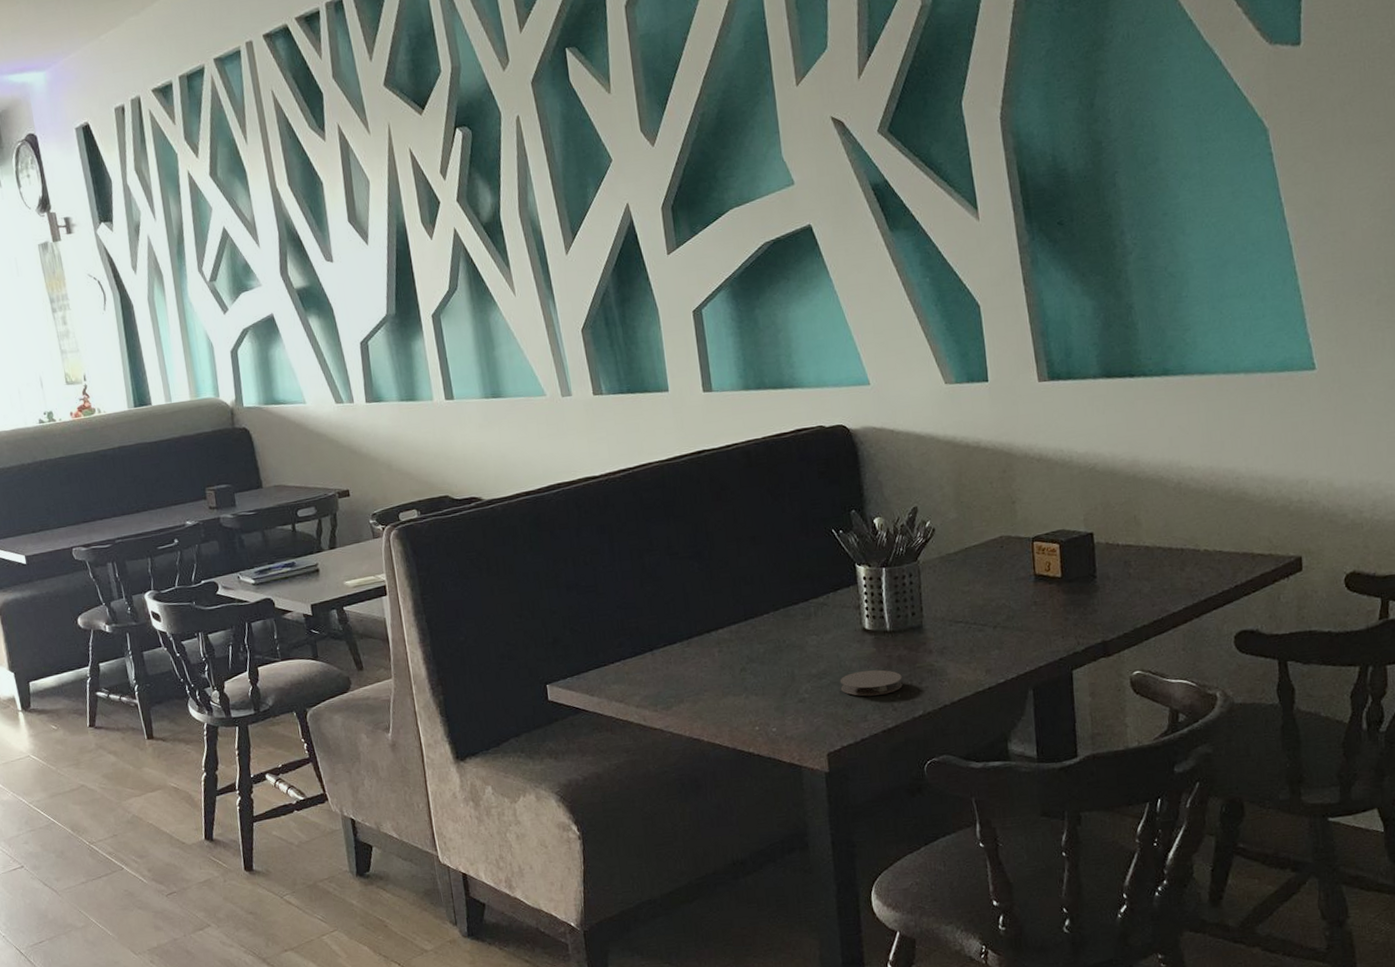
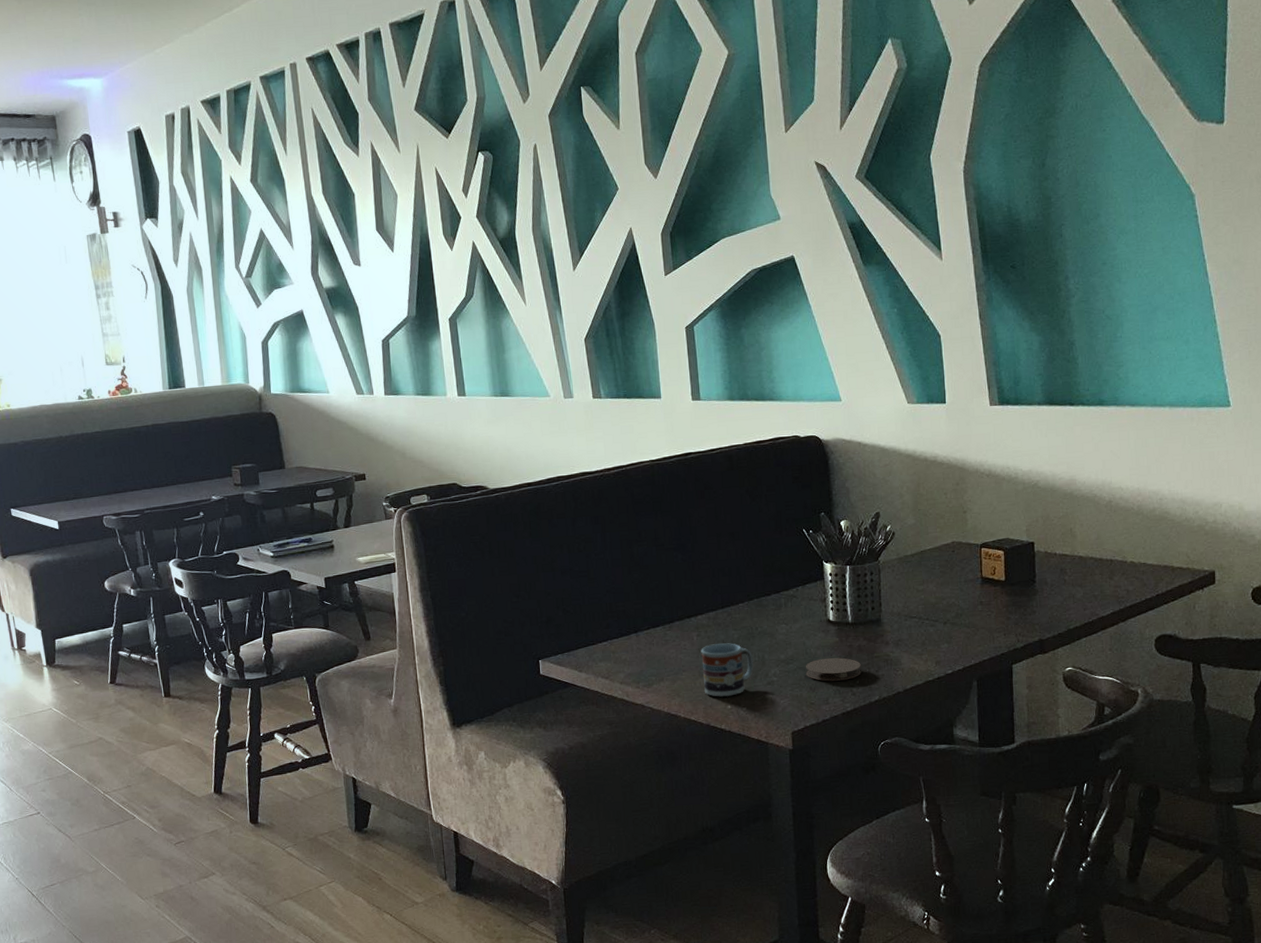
cup: none [723,658,782,718] -> present [701,643,753,697]

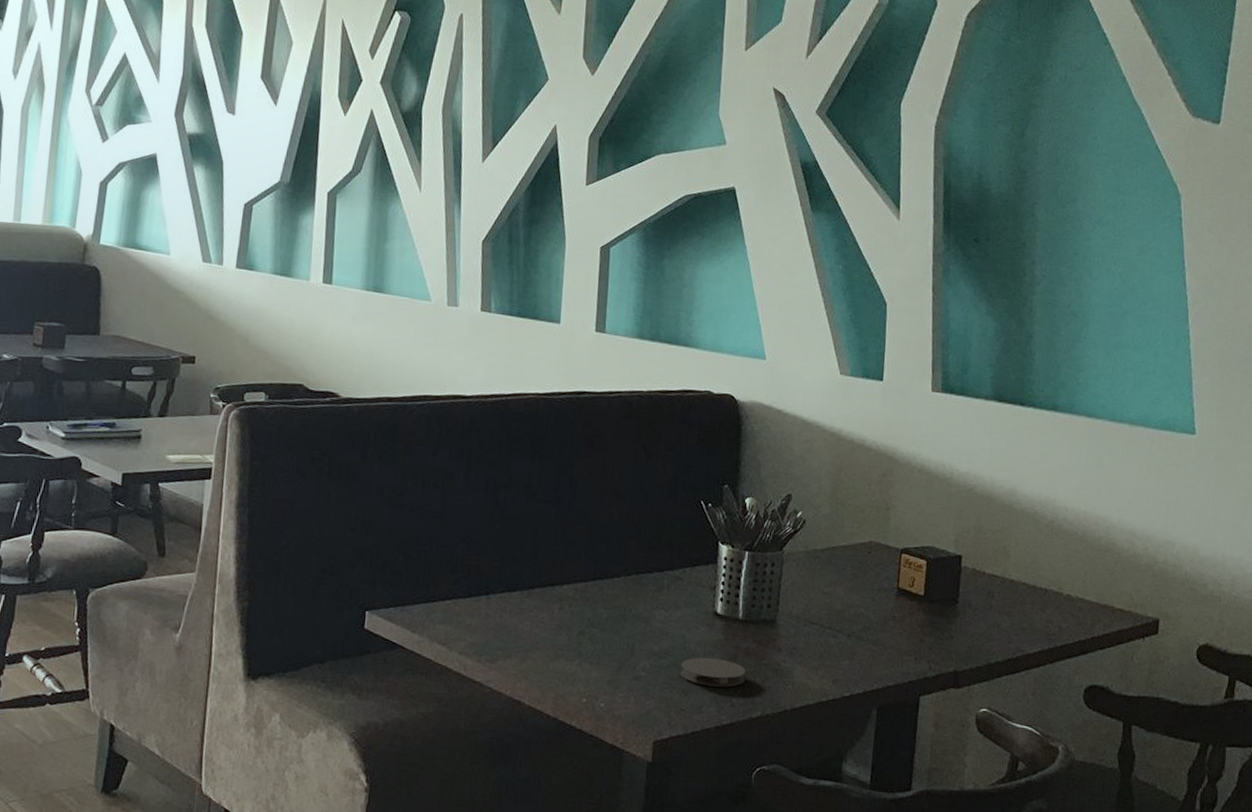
cup: present [701,643,753,697] -> none [557,621,621,688]

